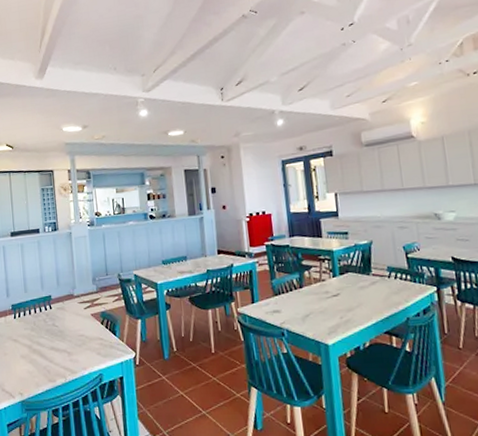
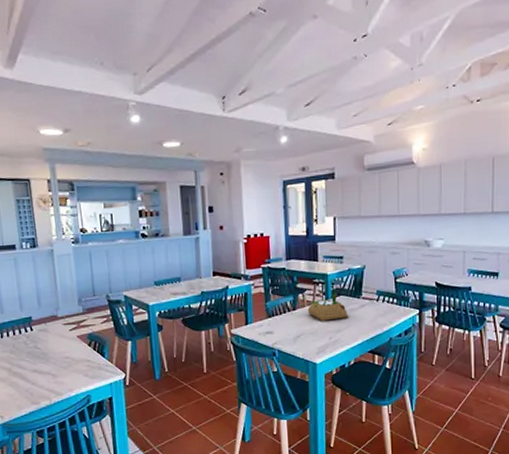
succulent planter: none [314,269,360,299] -> present [307,292,349,321]

